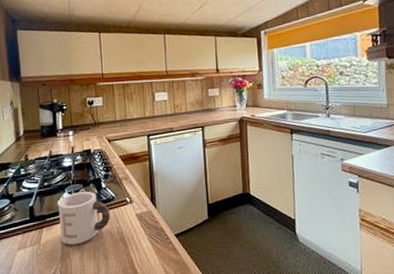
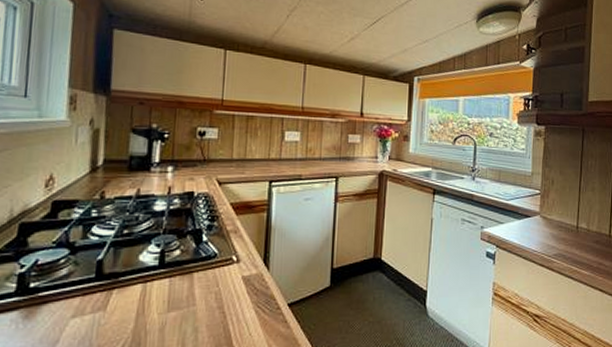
mug: present [58,192,111,245] -> none [136,245,209,313]

